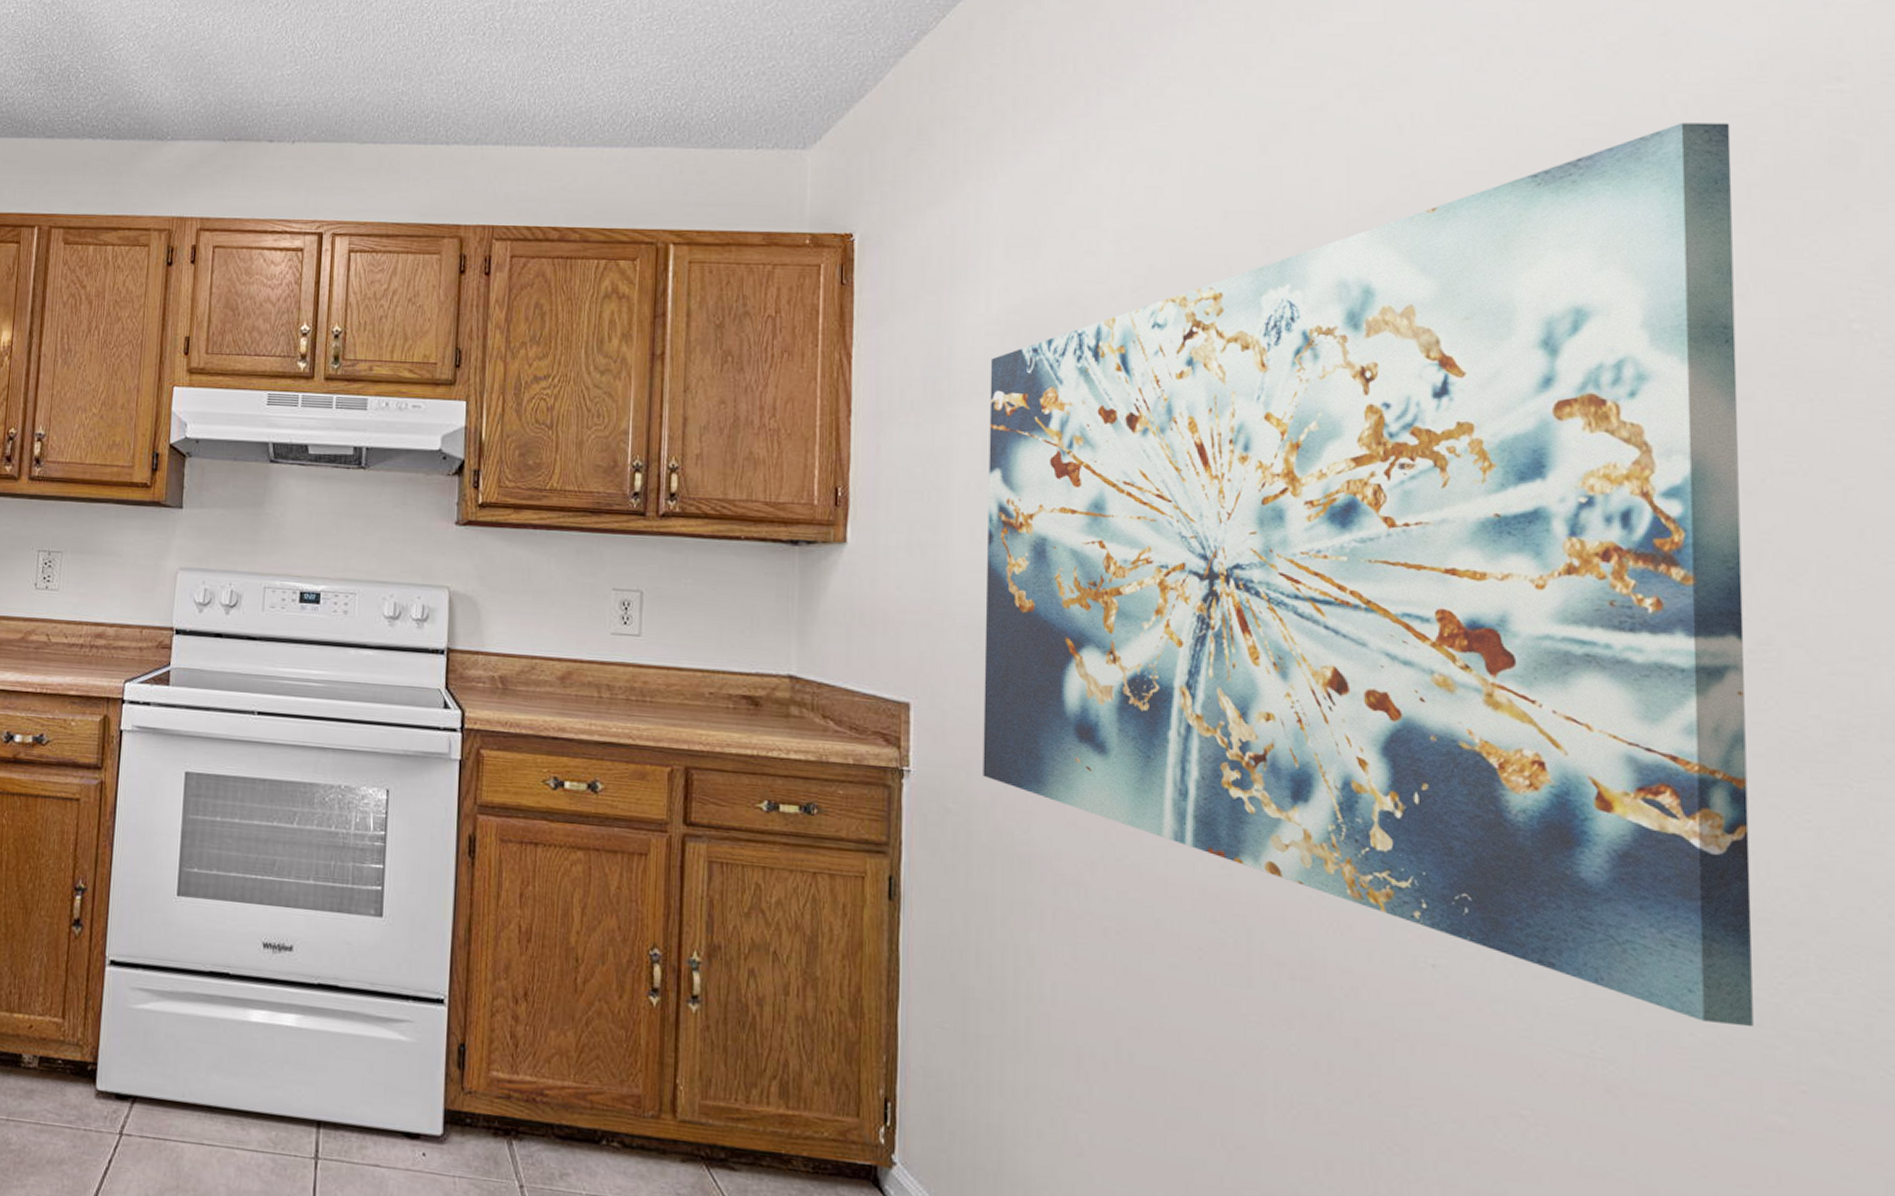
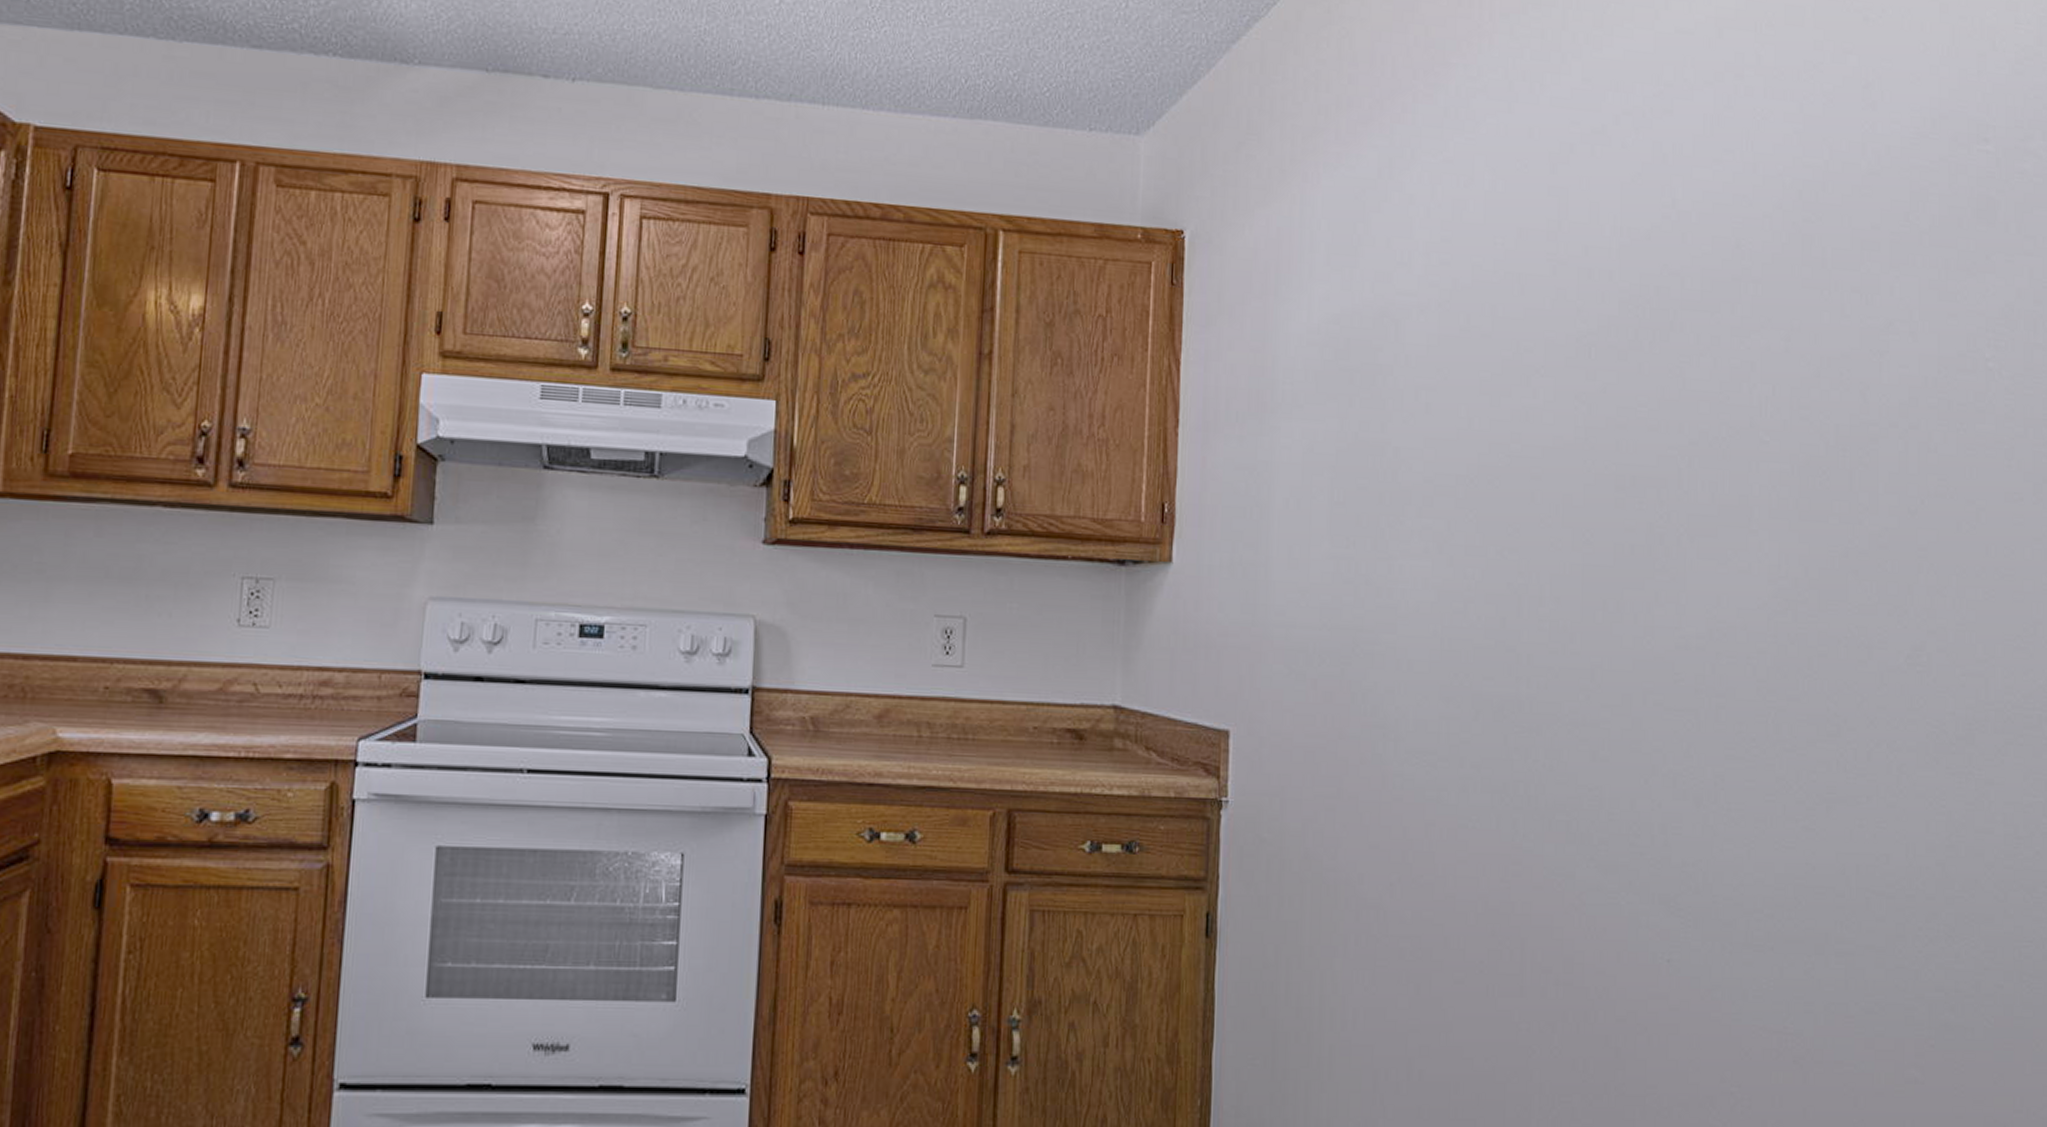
wall art: present [983,122,1754,1028] -> none [1295,170,1910,993]

